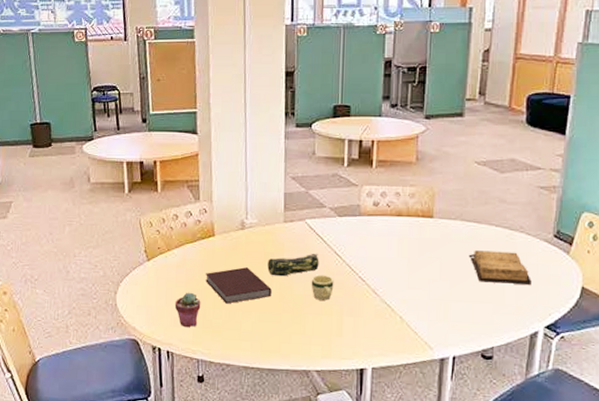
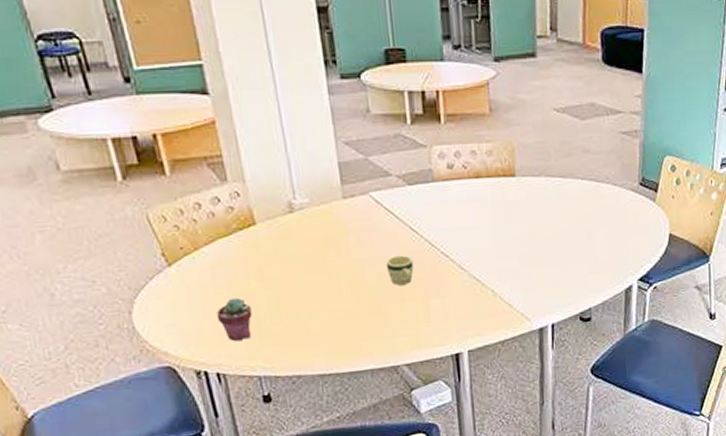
notebook: present [205,267,272,304] -> none [252,258,340,305]
pencil case: present [267,253,319,277] -> none [329,231,393,265]
diary: present [468,250,531,285] -> none [557,205,622,242]

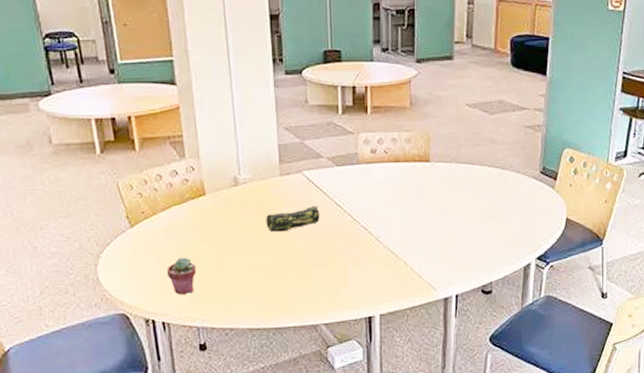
pencil case: none [329,231,393,265] -> present [266,205,320,233]
mug: present [386,255,414,285] -> none [313,227,337,253]

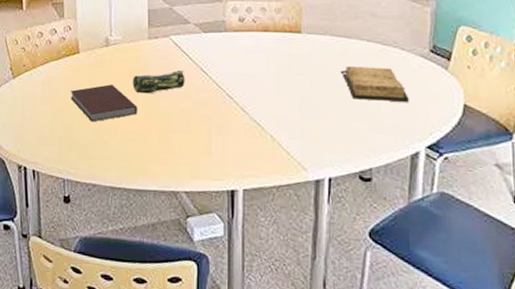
potted succulent: present [166,257,196,295] -> none [40,110,66,146]
notebook: none [199,226,272,266] -> present [71,84,137,122]
diary: none [465,190,523,221] -> present [340,66,409,102]

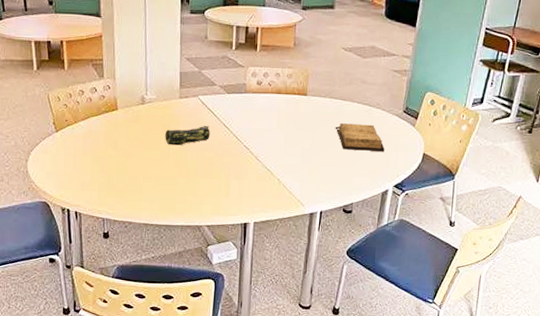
notebook: present [71,84,137,122] -> none [110,137,169,170]

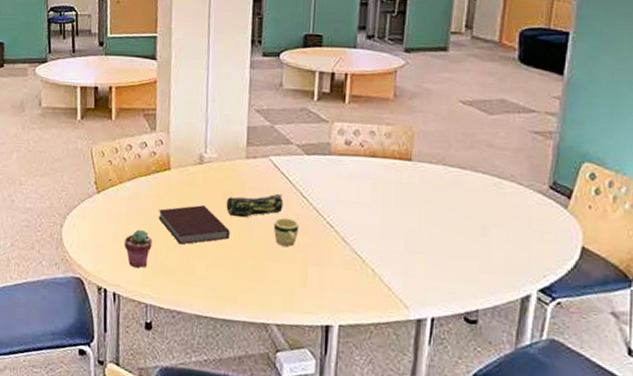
potted succulent: none [81,159,106,191] -> present [124,229,153,269]
notebook: none [110,137,169,170] -> present [158,205,230,245]
mug: none [203,144,223,166] -> present [273,217,299,247]
diary: present [335,123,385,152] -> none [451,199,523,241]

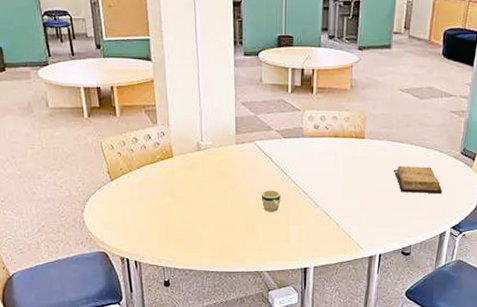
potted succulent: present [124,229,153,269] -> none [139,208,164,240]
notebook: present [158,205,230,245] -> none [167,185,227,218]
pencil case: present [226,193,284,218] -> none [222,171,268,192]
diary: none [451,199,523,241] -> present [393,166,442,194]

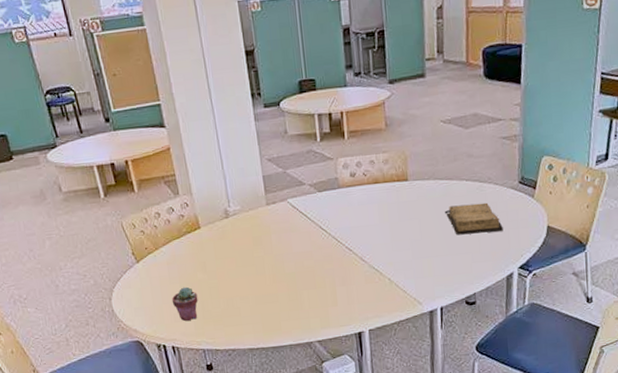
potted succulent: none [139,208,164,240] -> present [171,286,198,322]
mug: present [261,190,281,212] -> none [301,250,324,275]

